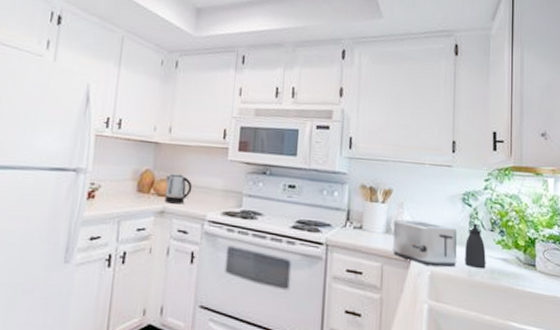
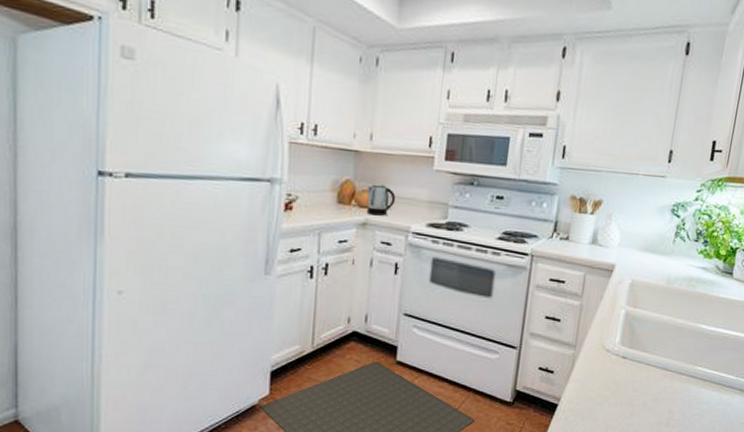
toaster: present [392,219,457,268] -> none [596,230,662,277]
soap dispenser: present [465,223,486,270] -> none [665,233,688,278]

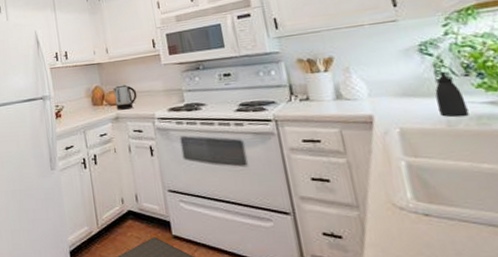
soap dispenser: none [665,233,688,278] -> present [435,71,469,118]

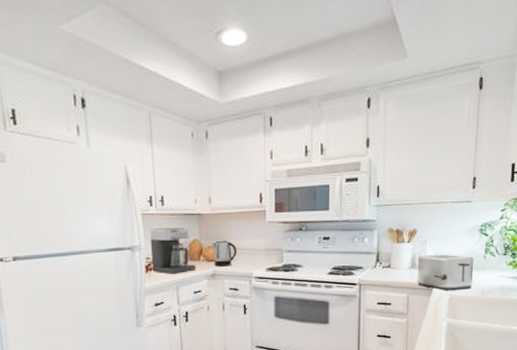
coffee maker: none [57,76,101,119] -> present [149,228,197,274]
toaster: none [342,80,430,124] -> present [417,254,474,292]
soap dispenser: present [435,71,469,118] -> none [479,249,498,288]

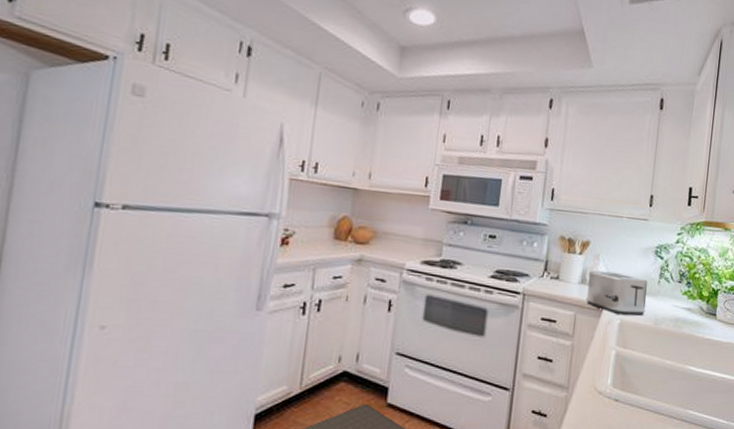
coffee maker: present [149,228,197,274] -> none [288,196,342,253]
kettle: present [212,240,237,267] -> none [362,221,392,253]

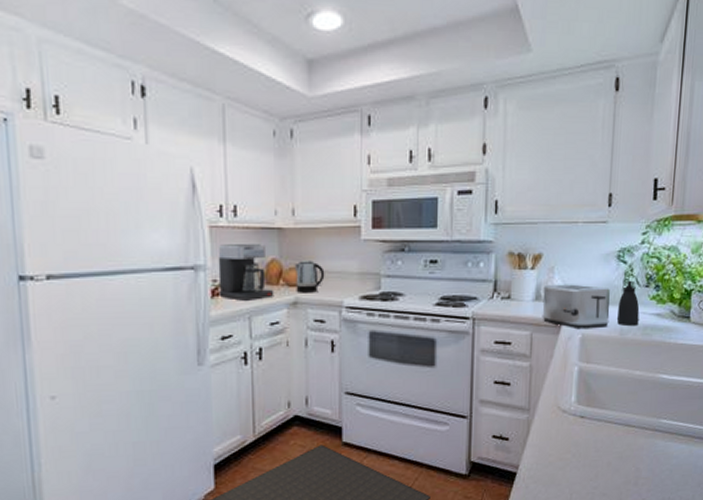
coffee maker: none [288,196,342,253] -> present [217,244,274,301]
kettle: none [362,221,392,253] -> present [294,260,325,293]
soap dispenser: none [652,274,673,318] -> present [617,280,640,327]

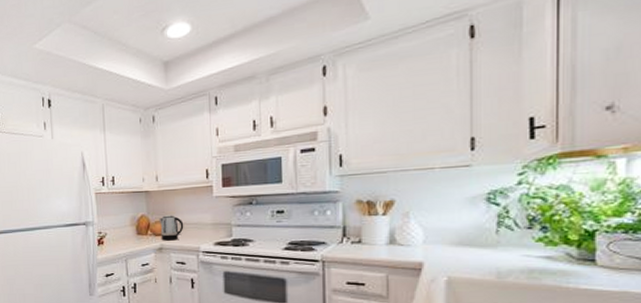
coffee maker: present [217,244,274,301] -> none [101,204,144,247]
toaster: present [542,284,610,330] -> none [398,227,482,272]
soap dispenser: present [617,280,640,327] -> none [492,222,521,270]

